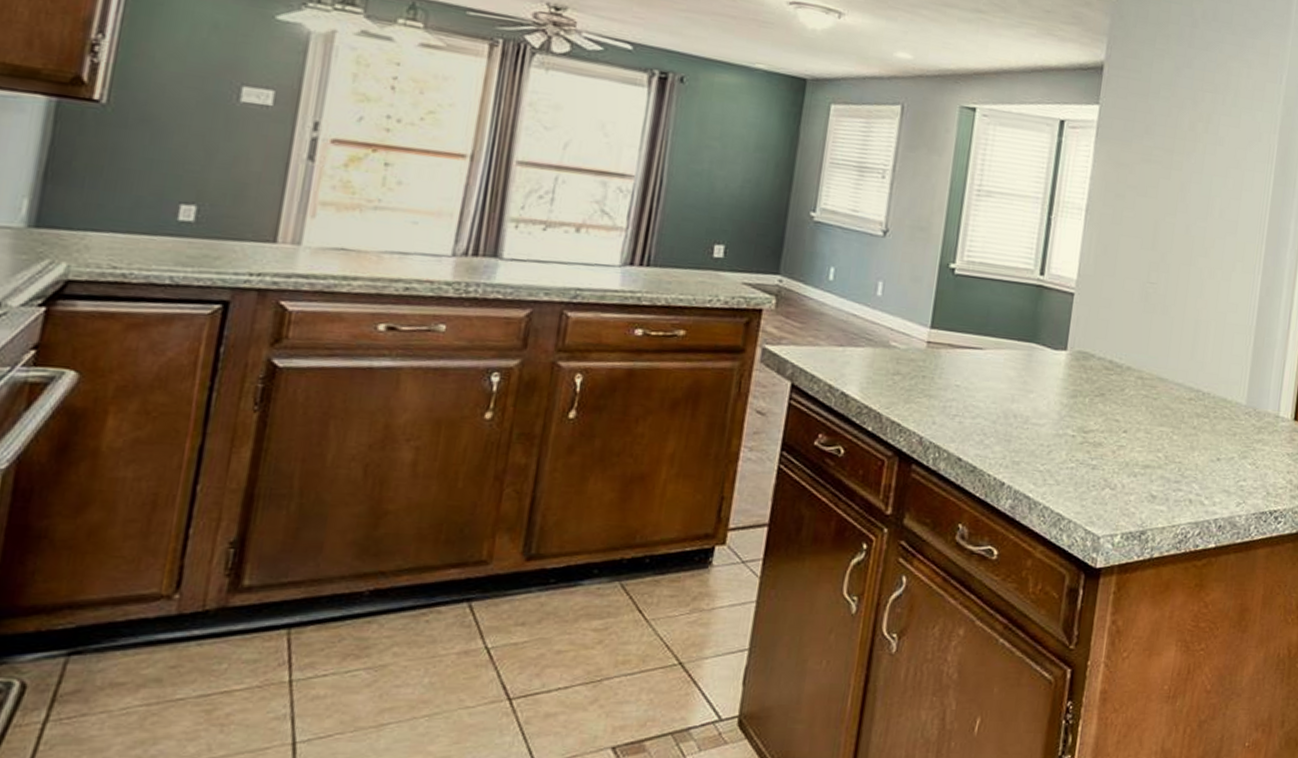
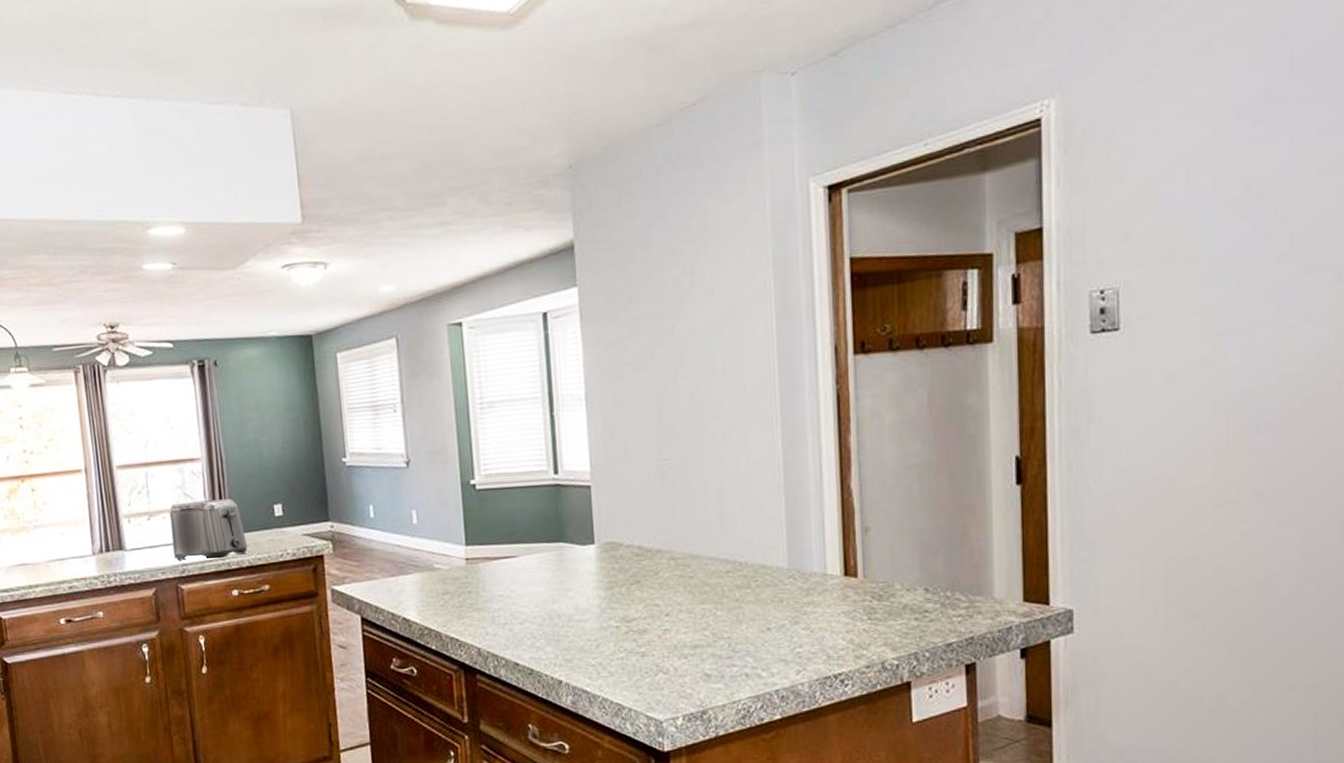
toaster: none [567,219,670,291] -> present [169,499,247,560]

